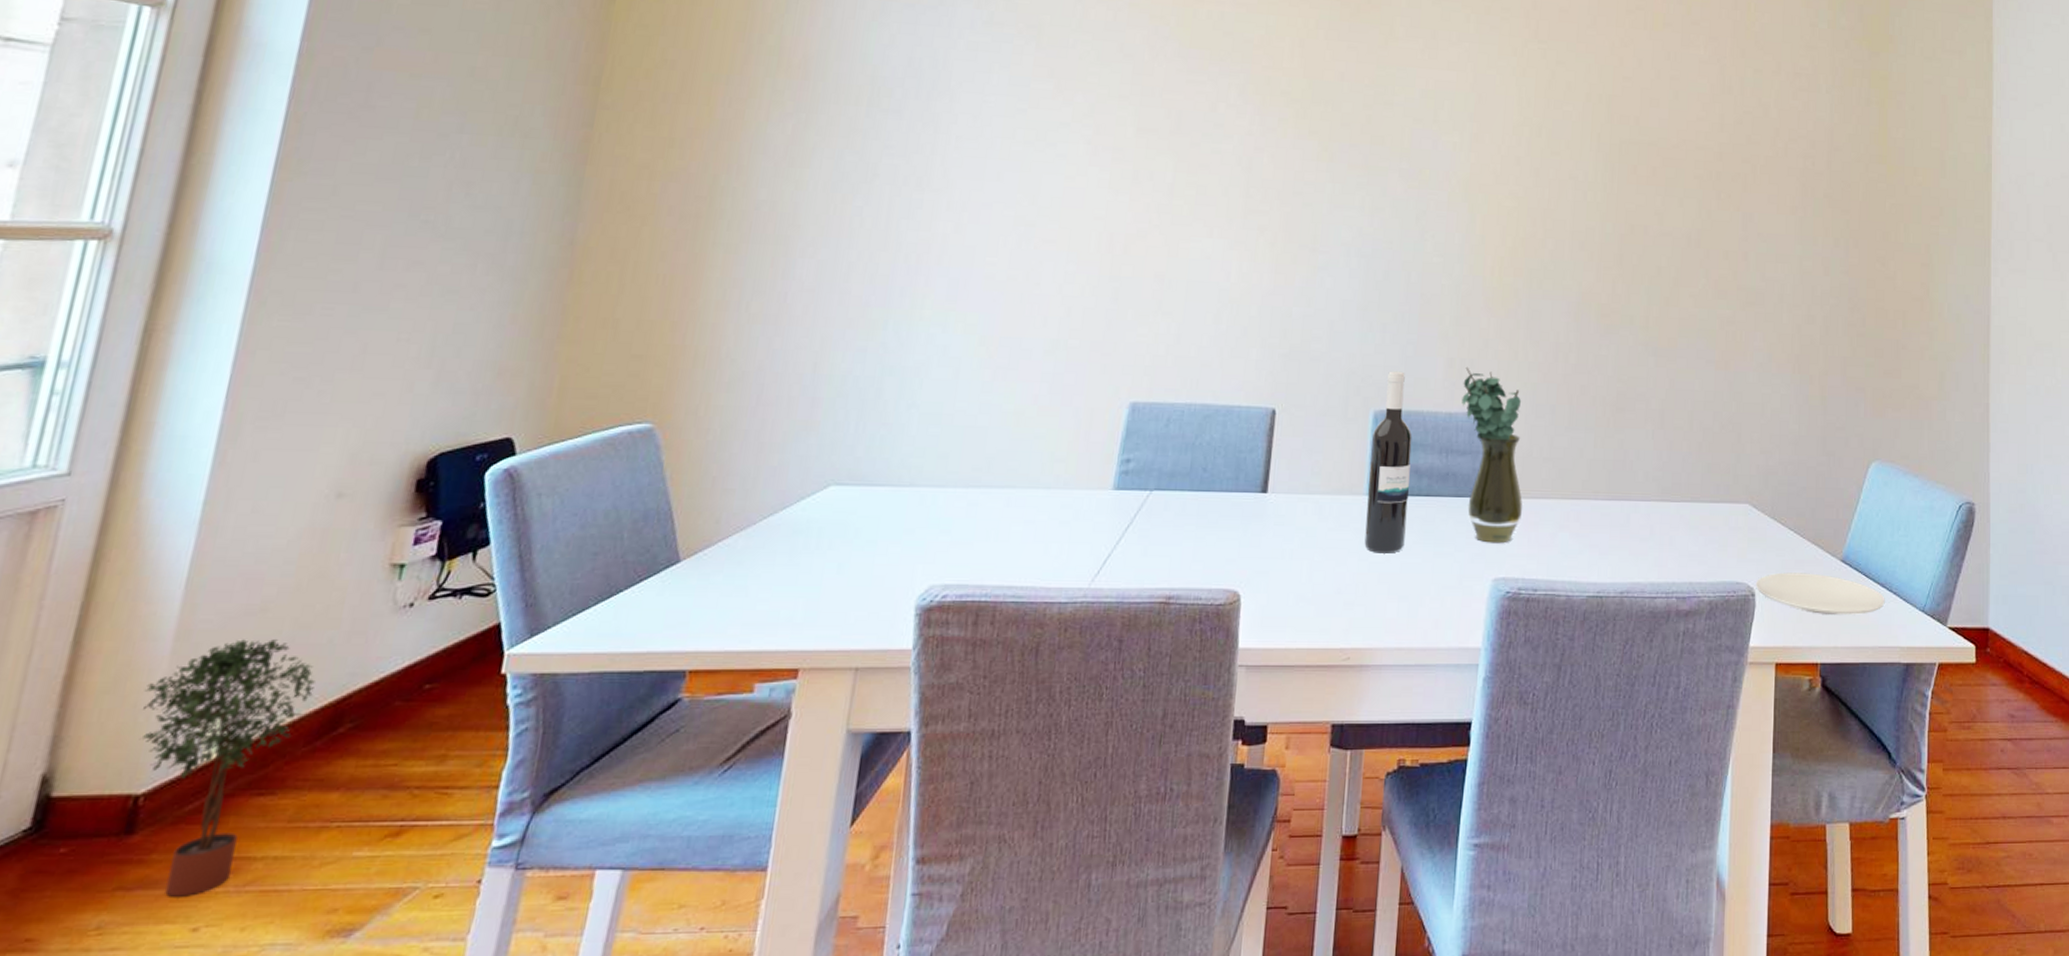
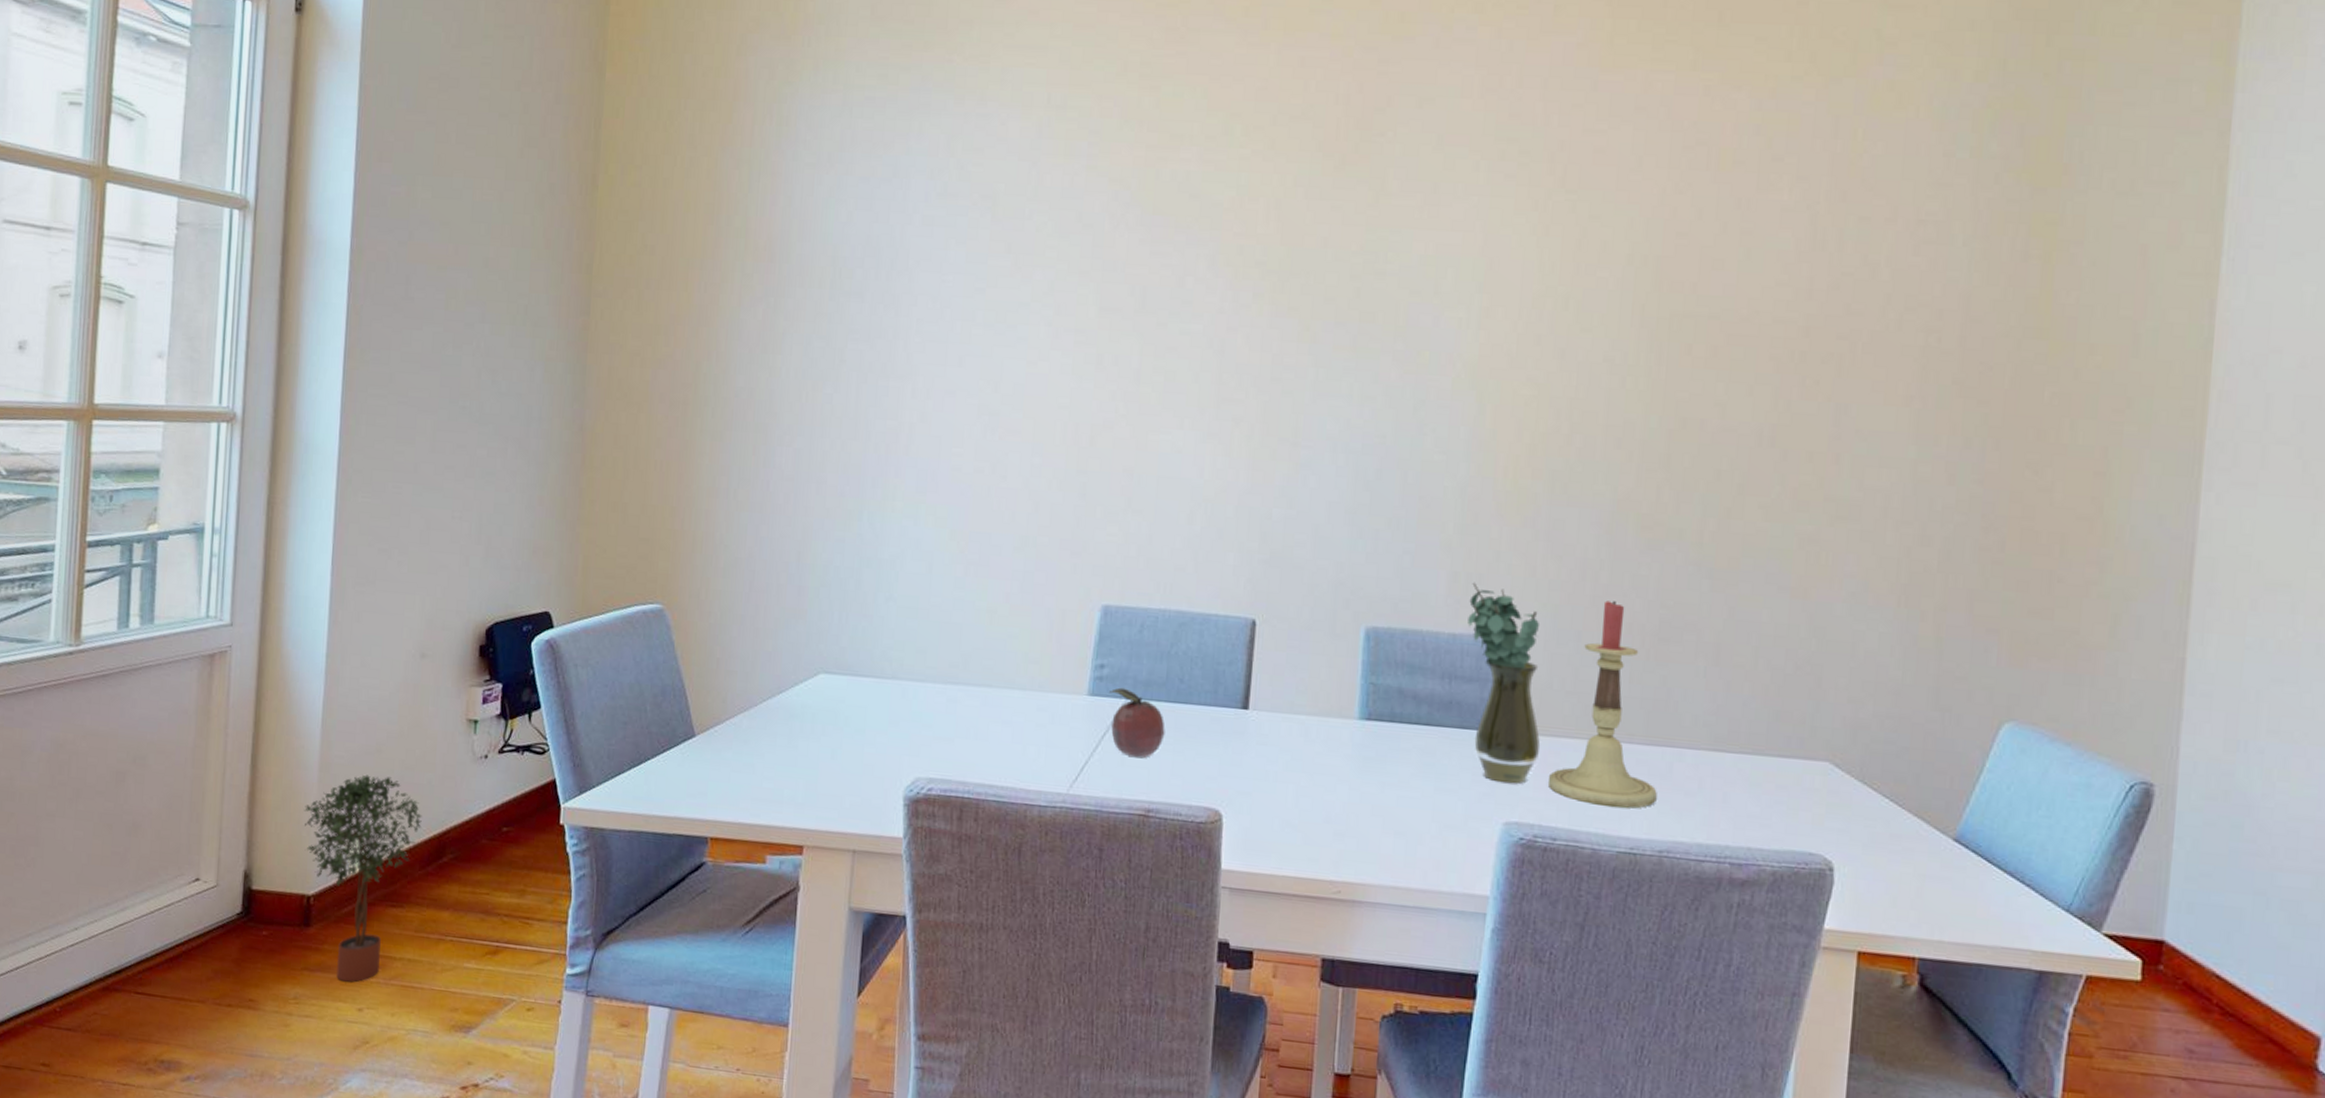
fruit: none [1133,480,1188,547] -> present [1108,687,1165,759]
wine bottle: present [1364,371,1413,554] -> none [1356,583,1410,785]
candlestick: none [1530,378,1618,557] -> present [1549,601,1657,808]
plate: present [1755,572,1885,615] -> none [1835,846,2014,907]

